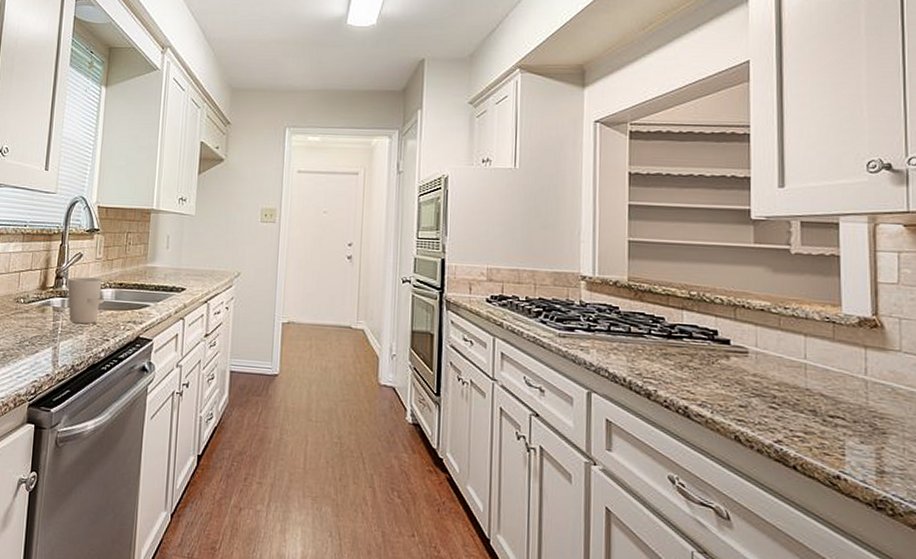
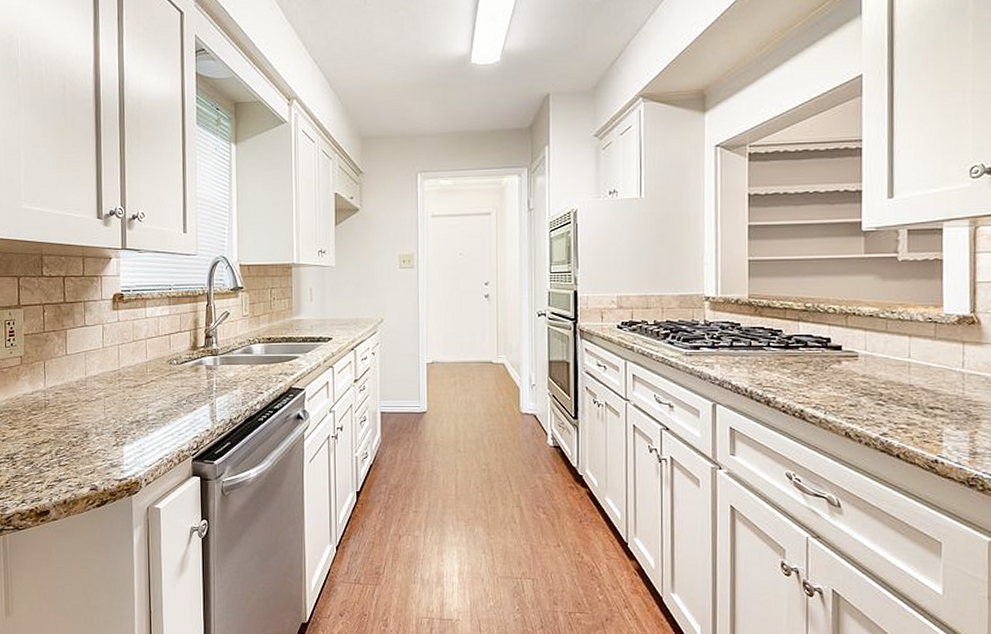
cup: present [67,277,105,325] -> none [217,335,255,380]

